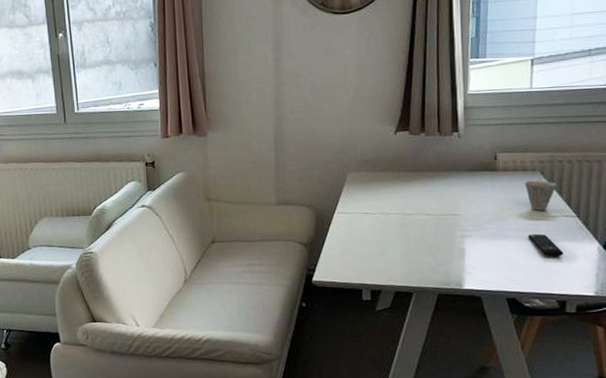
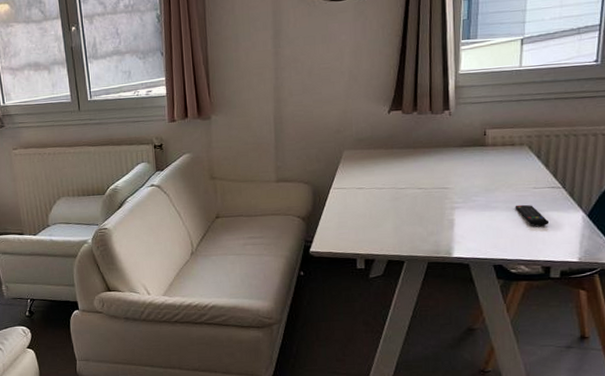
cup: present [525,180,557,211] -> none [513,154,544,183]

